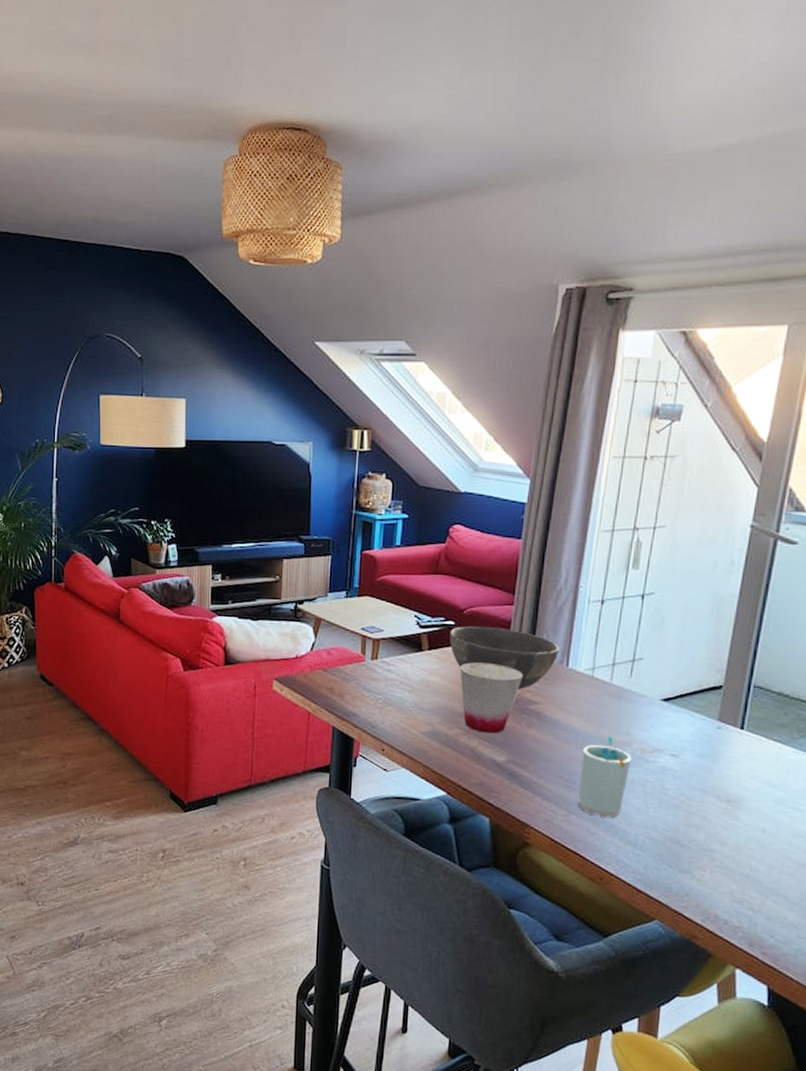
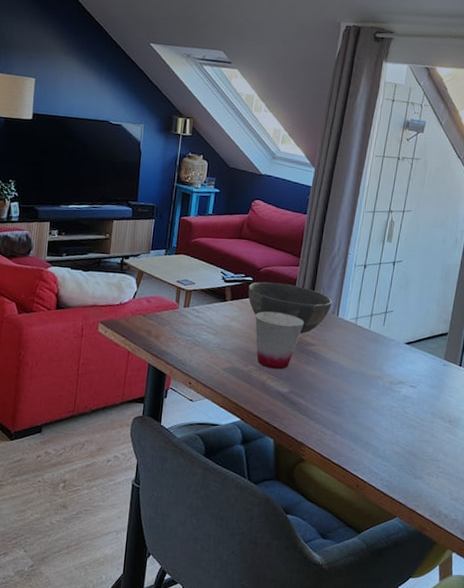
cup: present [577,735,632,818] -> none [342,371,383,437]

